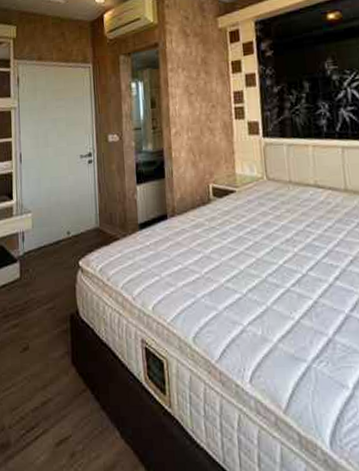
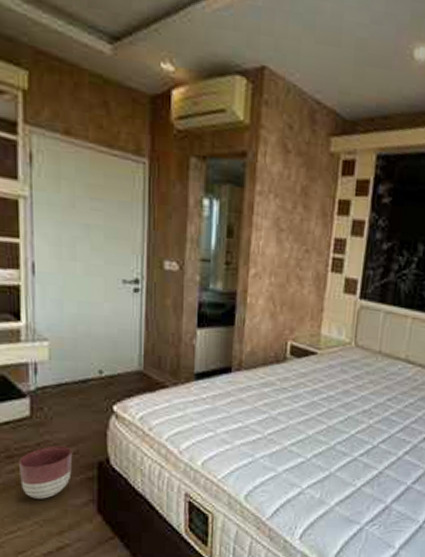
planter: none [13,302,51,354] -> present [19,445,73,499]

